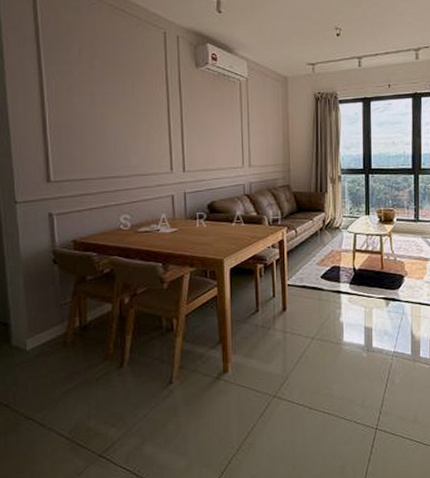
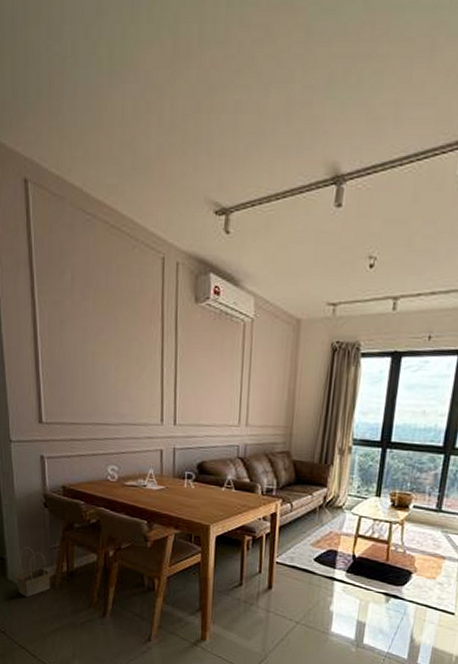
basket: none [22,307,61,362] -> present [16,547,50,598]

